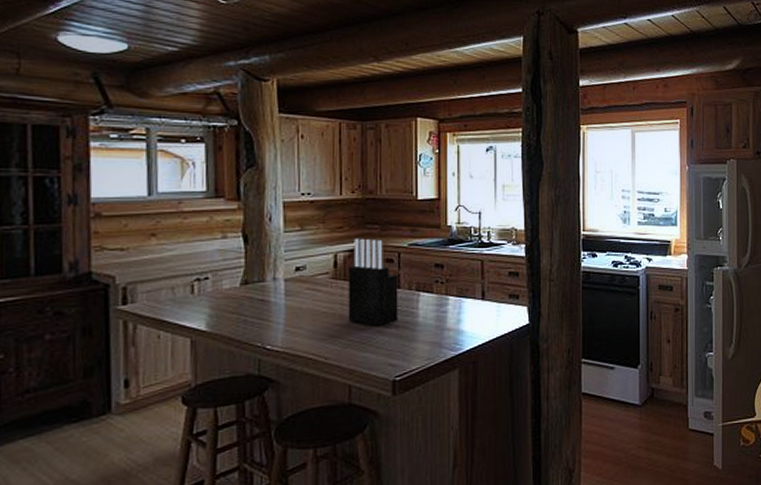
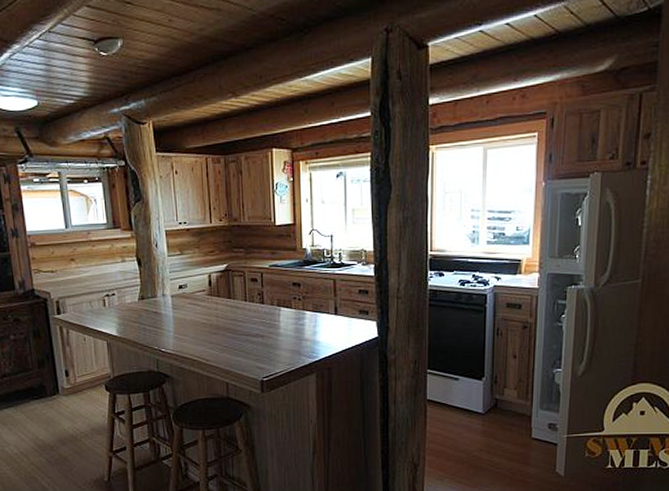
knife block: present [348,238,398,326] -> none [221,260,263,335]

